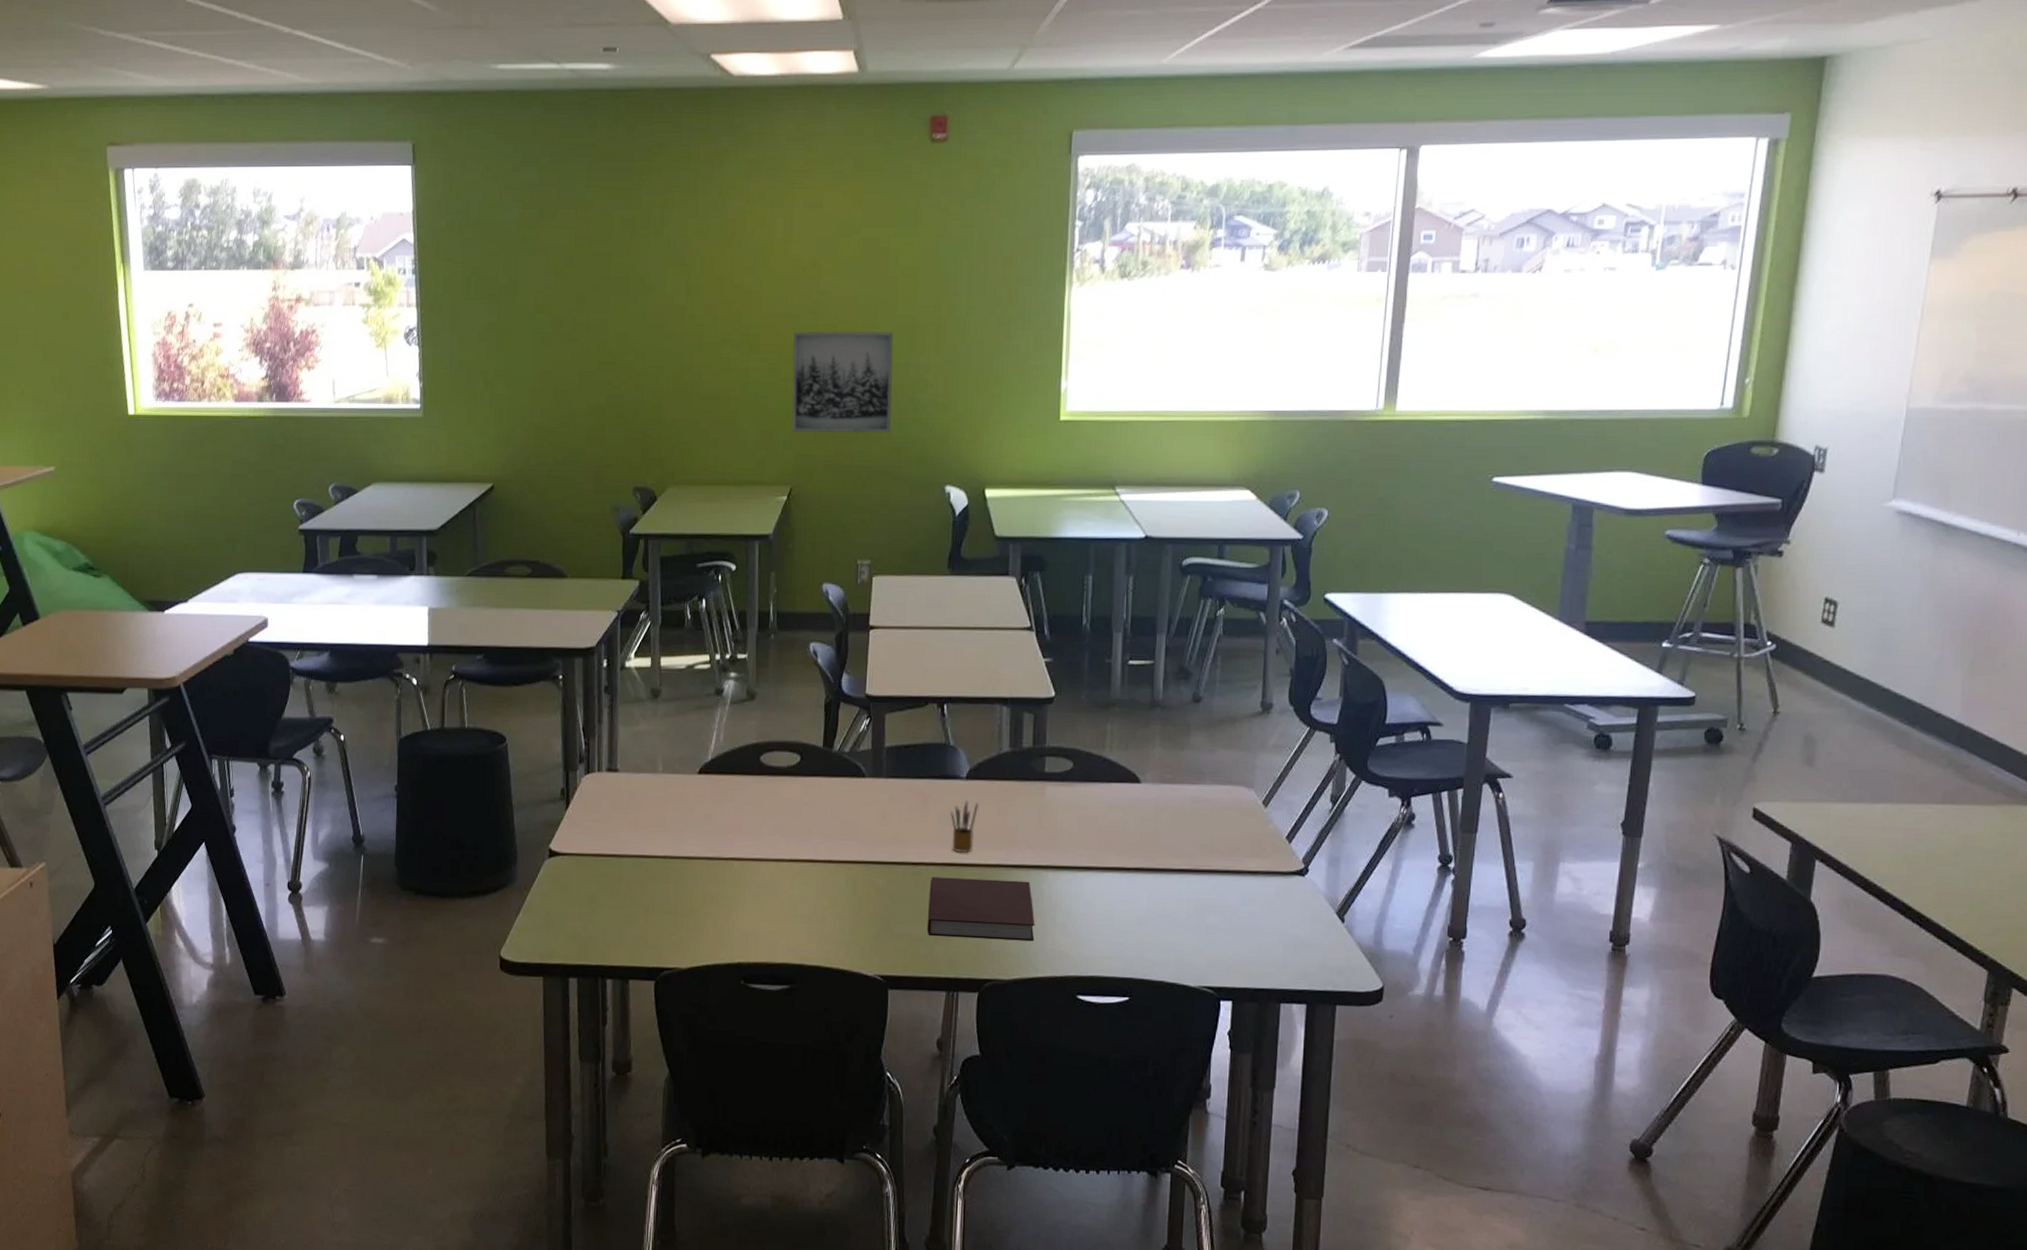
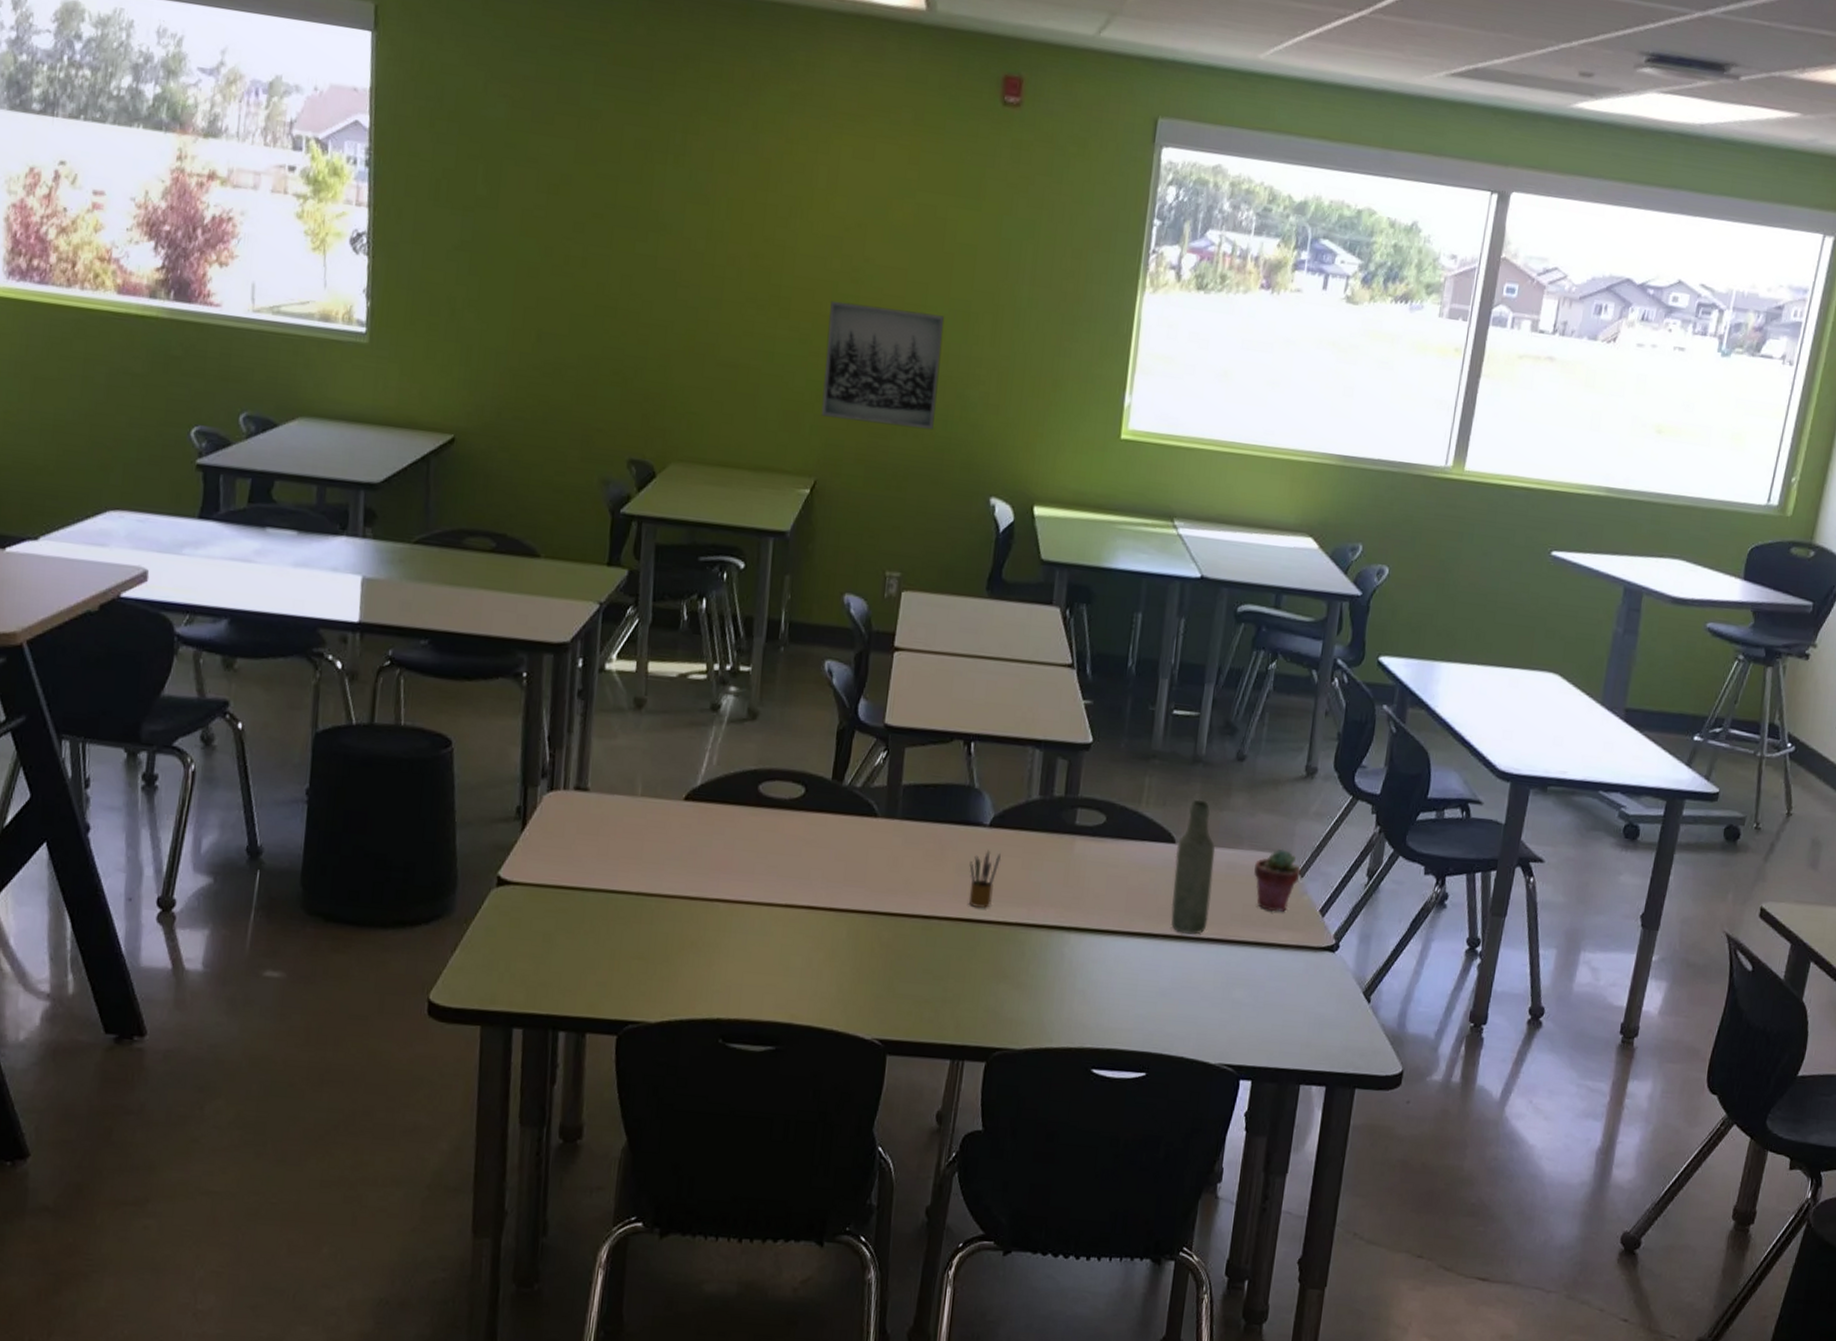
notebook: present [927,877,1035,942] -> none [934,932,1053,1009]
bottle: none [1140,741,1179,866] -> present [1171,799,1216,935]
potted succulent: none [1219,781,1265,841] -> present [1254,849,1302,913]

